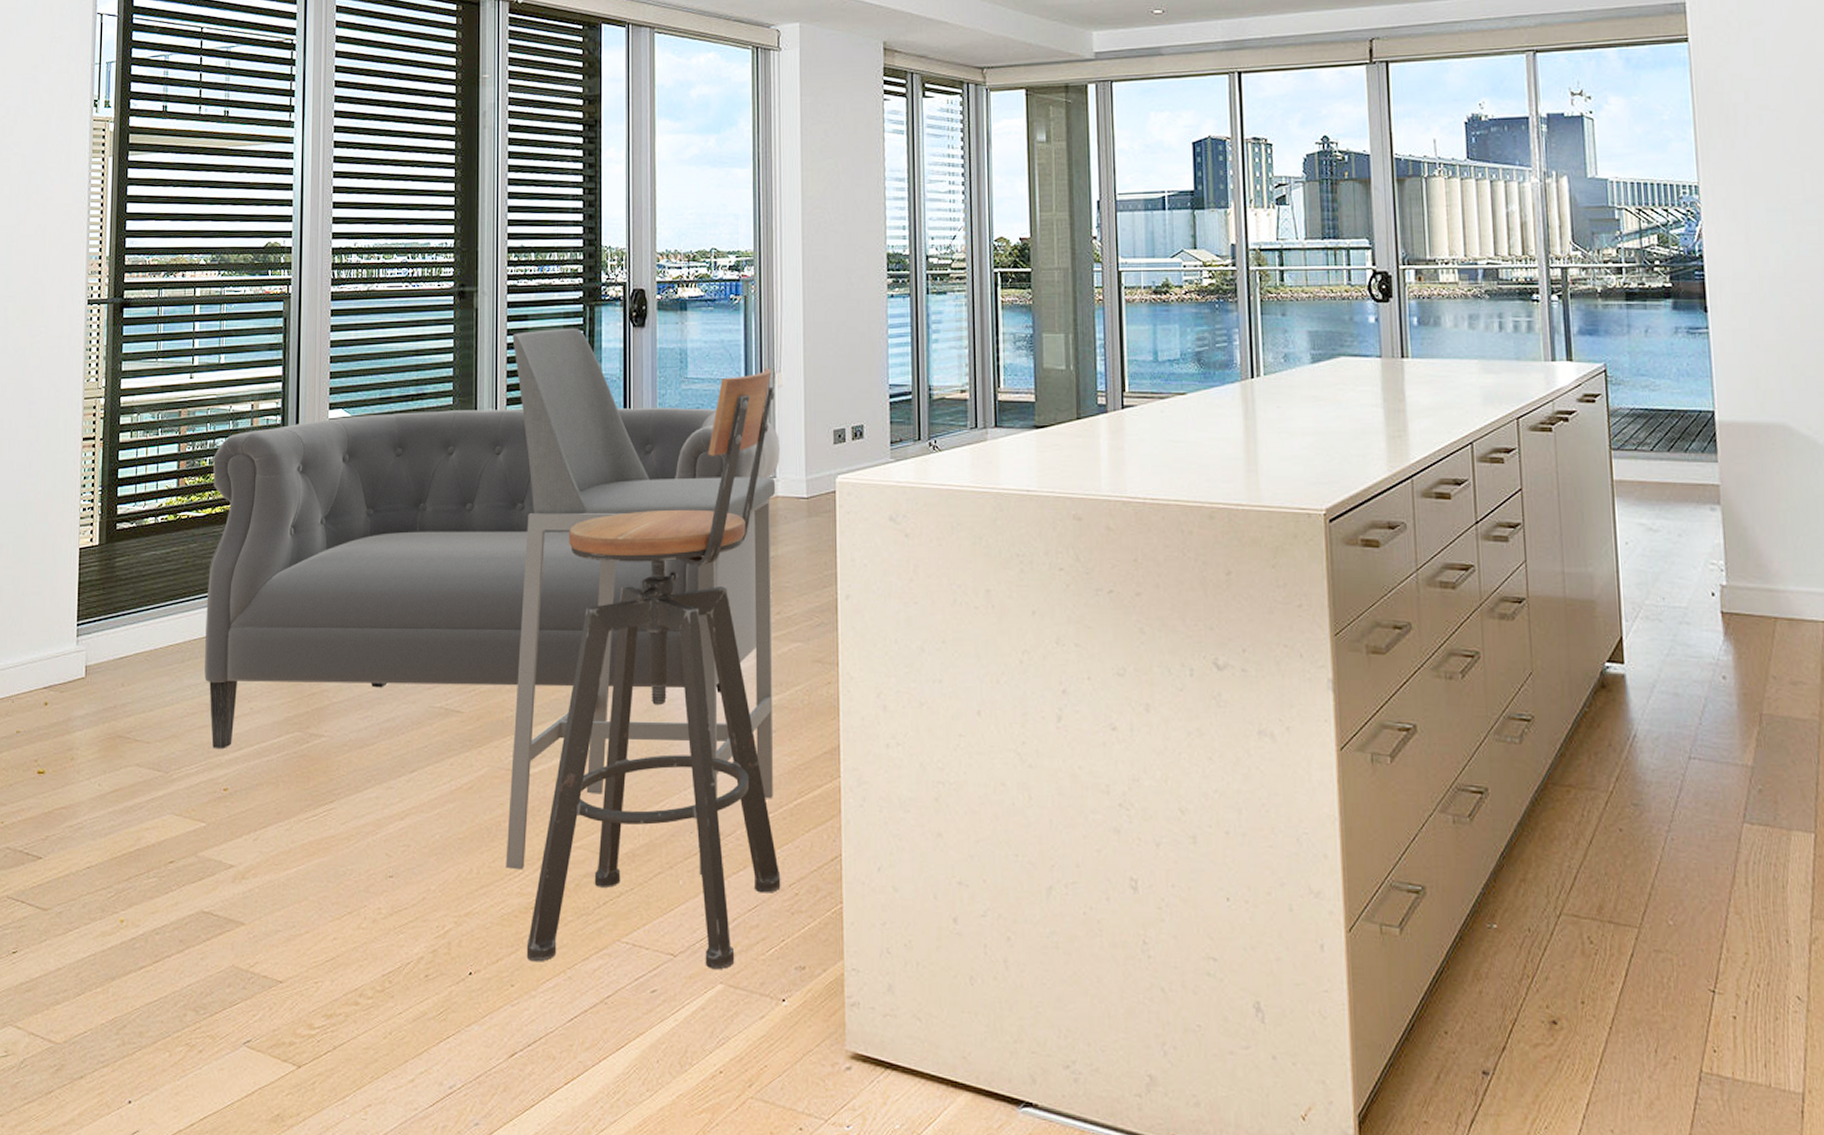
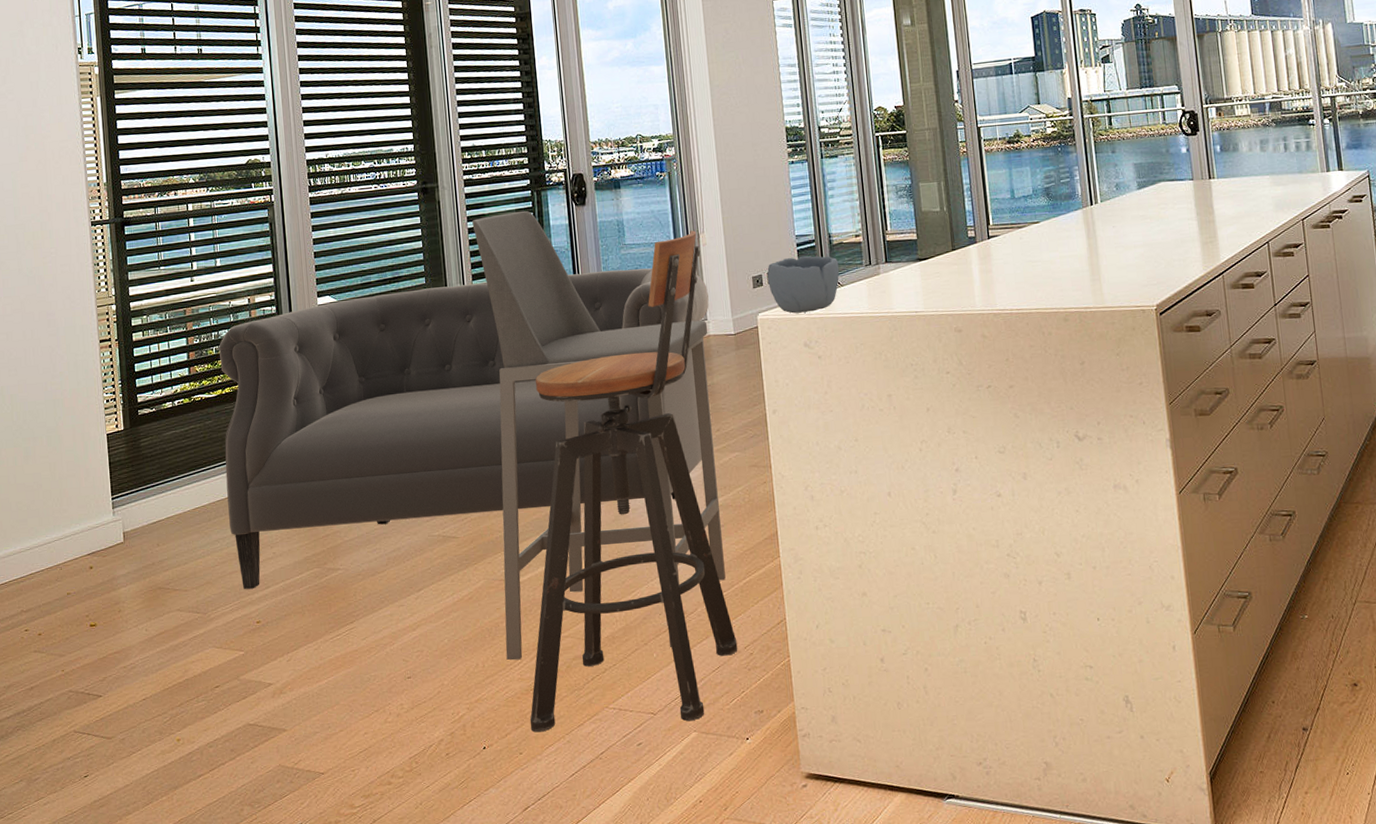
bowl: none [851,410,939,479] -> present [767,255,840,314]

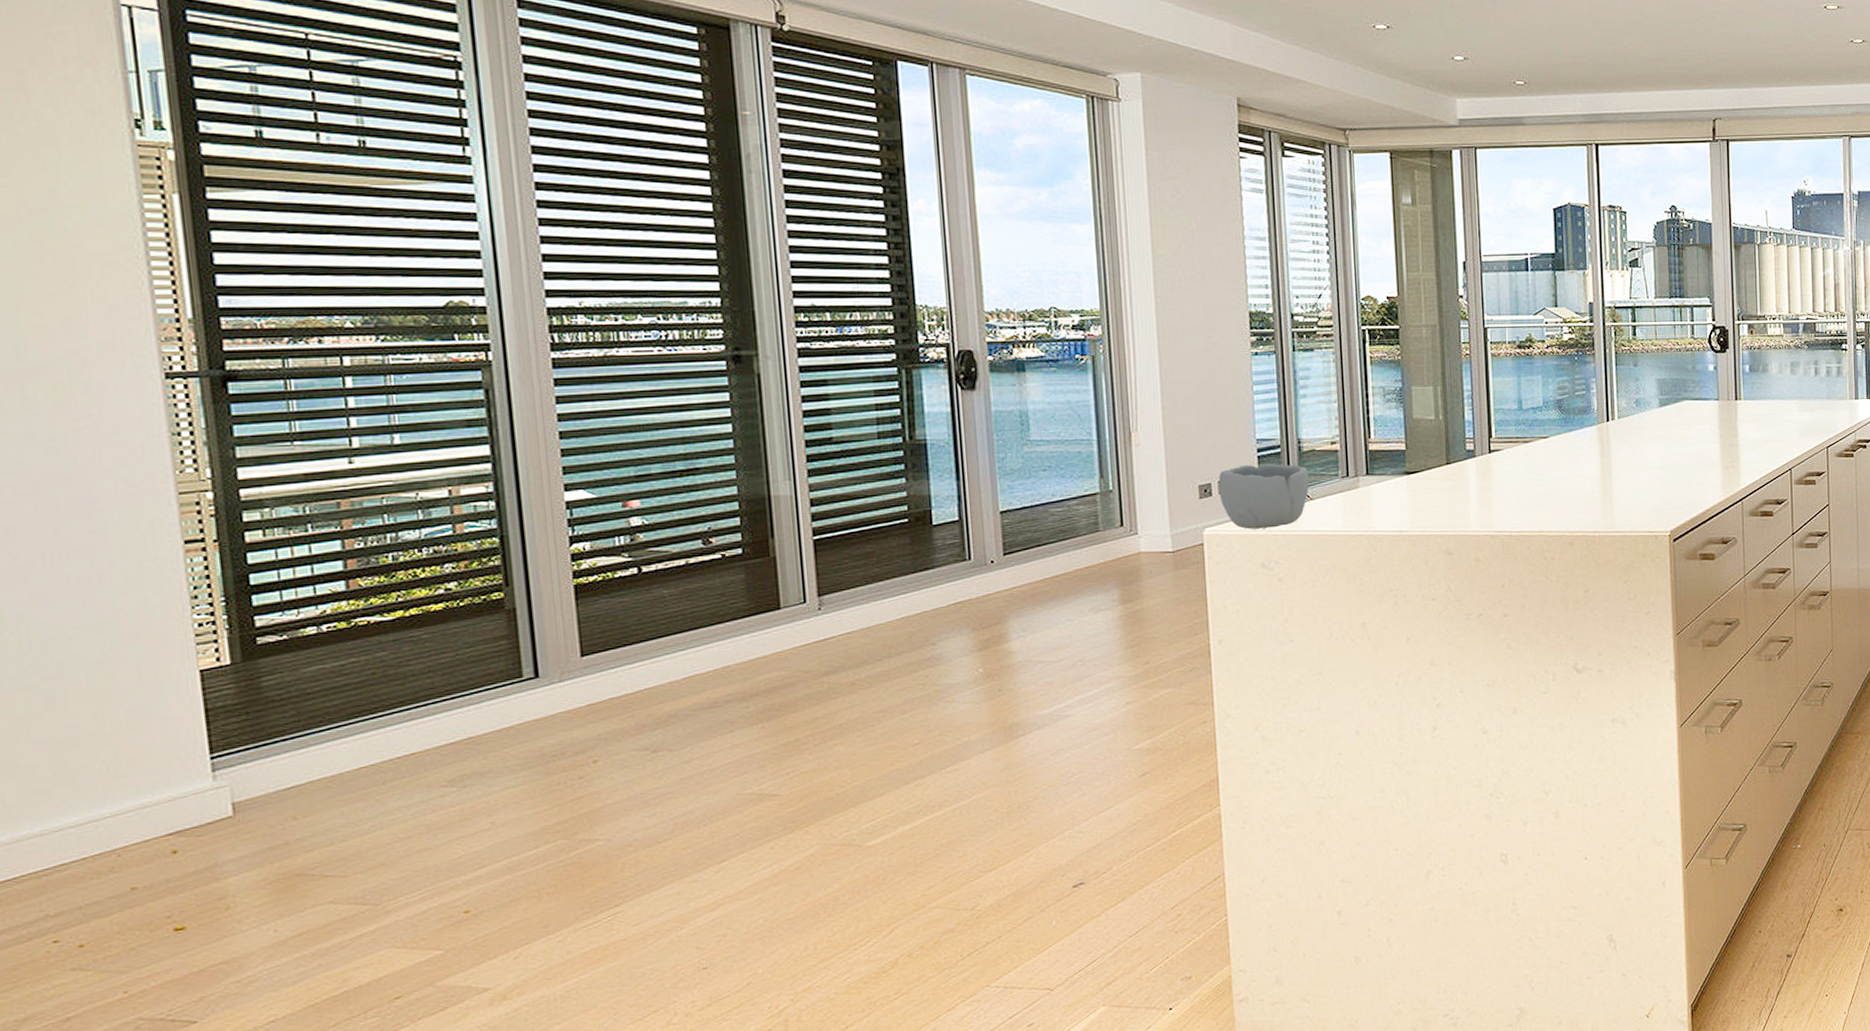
sofa: present [218,268,709,589] -> none [397,470,1141,871]
bar stool: present [472,210,726,661] -> none [809,392,1150,940]
bar stool: present [529,230,738,733] -> none [880,427,1163,1022]

